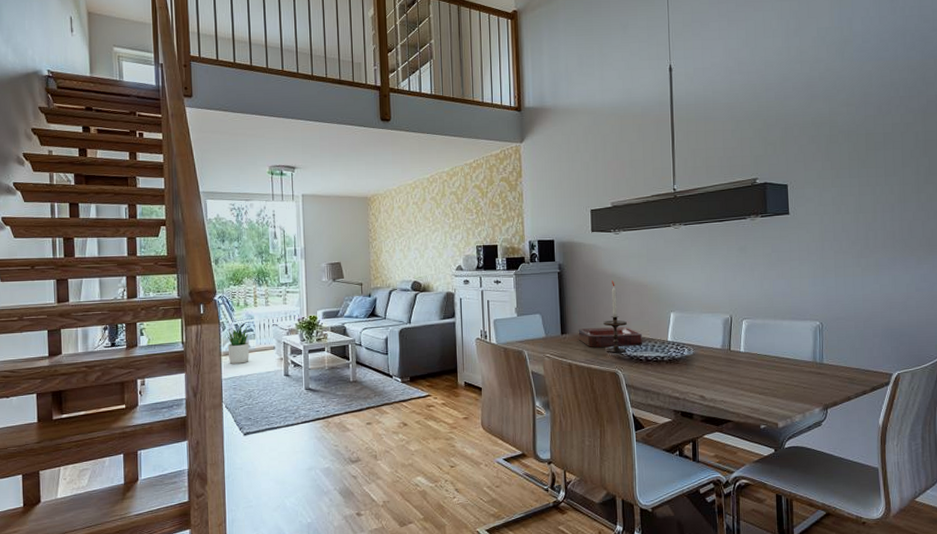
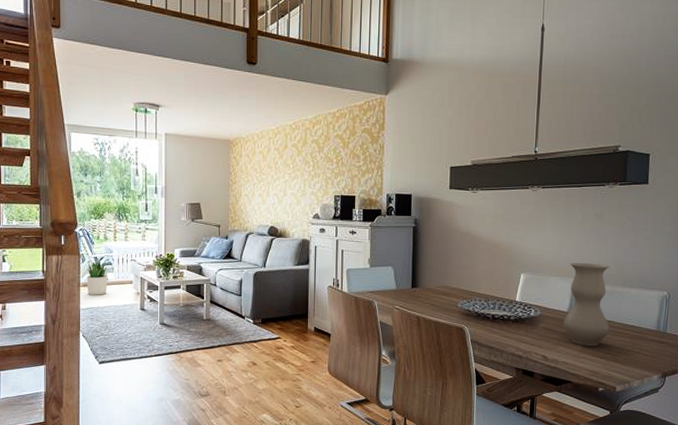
decorative tray: present [578,327,643,347] -> none [428,283,492,304]
candlestick: present [603,280,627,354] -> none [454,238,477,311]
vase: none [717,297,766,383] -> present [563,262,610,346]

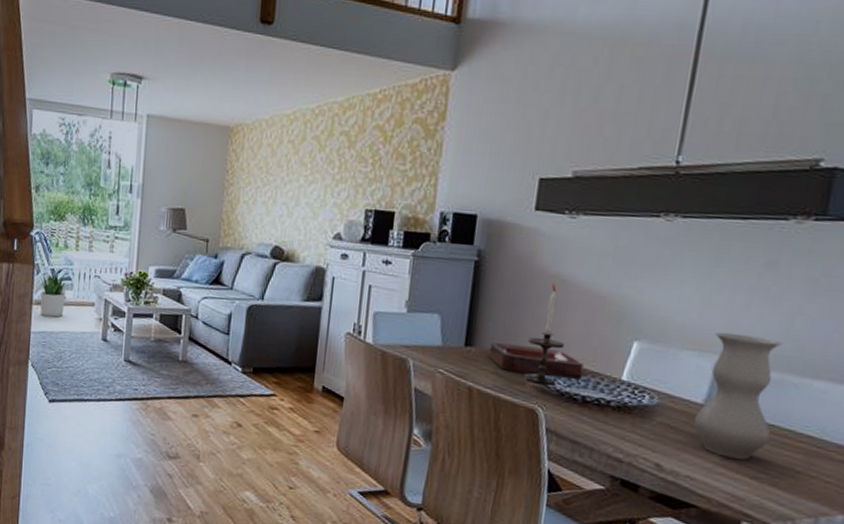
decorative tray: none [428,283,492,304] -> present [488,342,585,380]
candlestick: none [454,238,477,311] -> present [526,283,564,387]

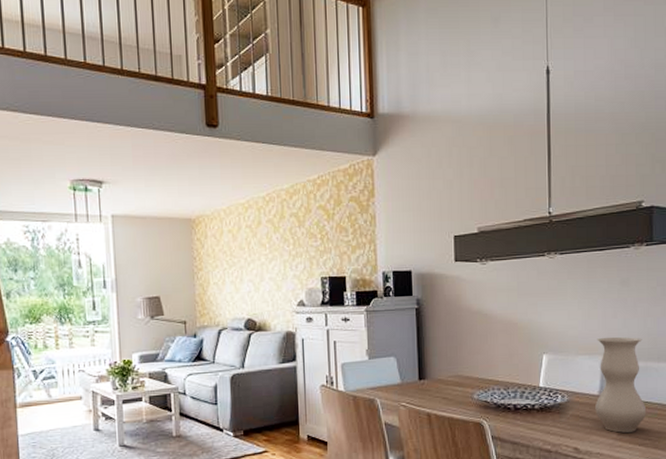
planter: present [40,272,66,318] -> none [24,372,51,418]
decorative tray: present [488,342,585,380] -> none [438,371,512,395]
candlestick: present [526,283,564,387] -> none [467,318,494,402]

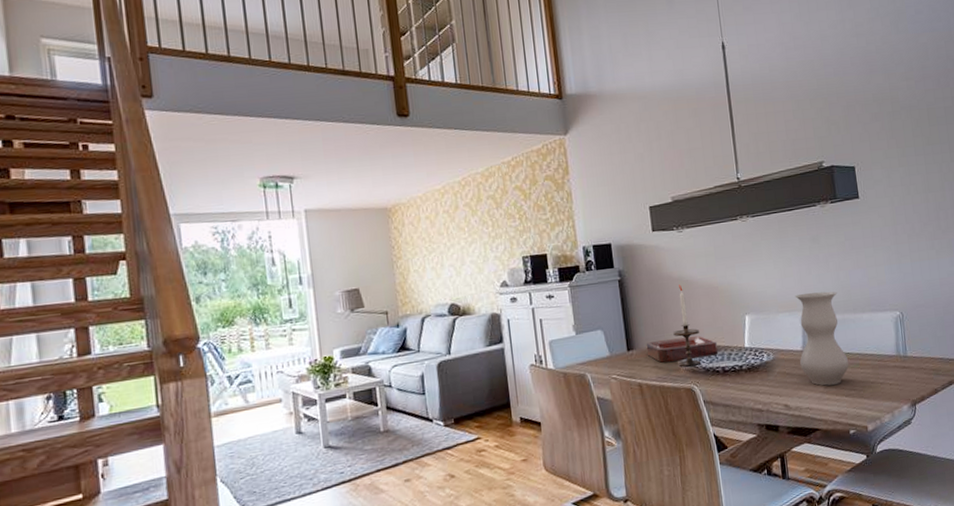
decorative tray: none [438,371,512,395] -> present [646,335,719,363]
candlestick: none [467,318,494,402] -> present [673,285,702,368]

